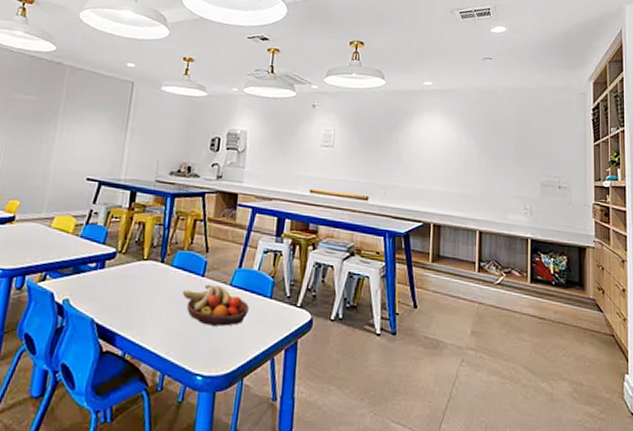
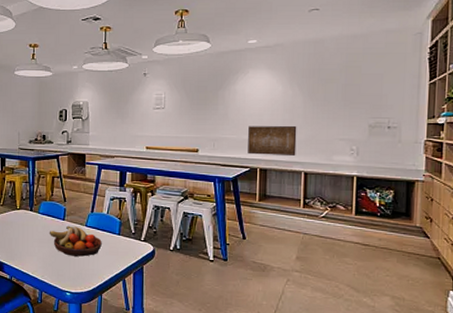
wall art: none [421,174,472,211] -> present [248,125,297,155]

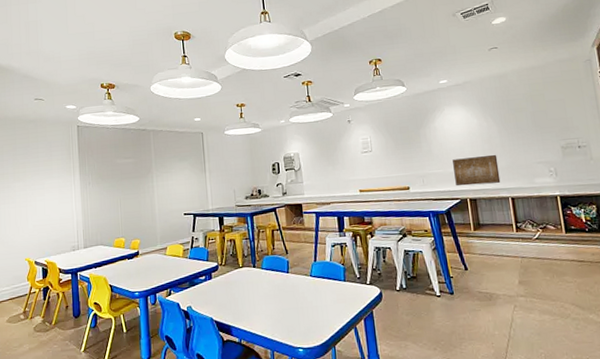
fruit bowl: present [49,225,102,257] -> none [274,277,329,310]

